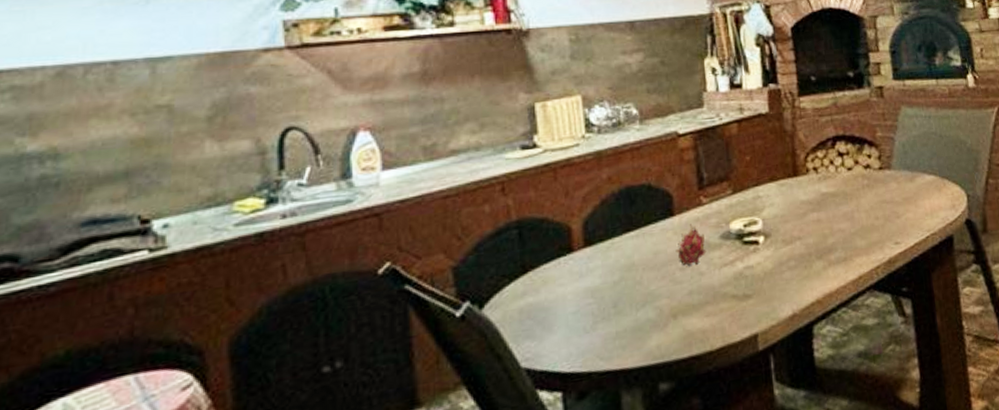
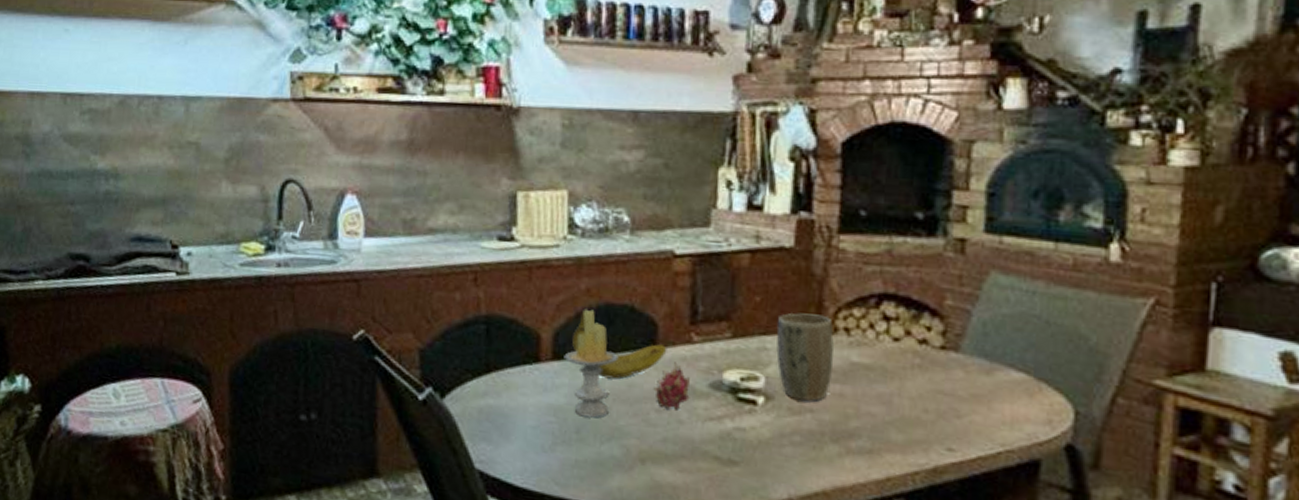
candle: none [594,194,643,292] -> present [564,309,619,418]
banana: none [599,193,683,252] -> present [571,307,667,380]
plant pot: none [764,161,810,233] -> present [776,313,834,401]

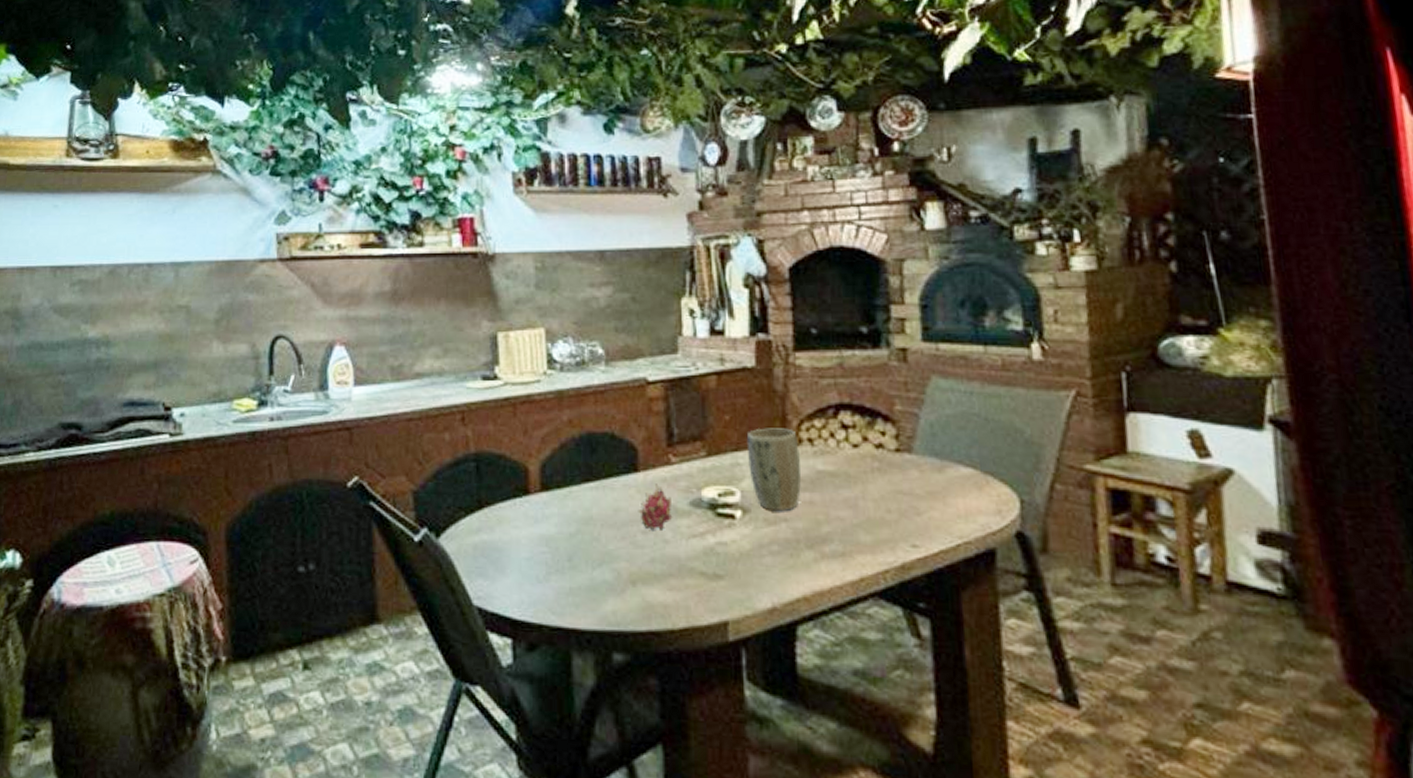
candle: present [564,309,619,418] -> none [552,439,603,545]
banana: present [571,307,667,380] -> none [558,438,648,505]

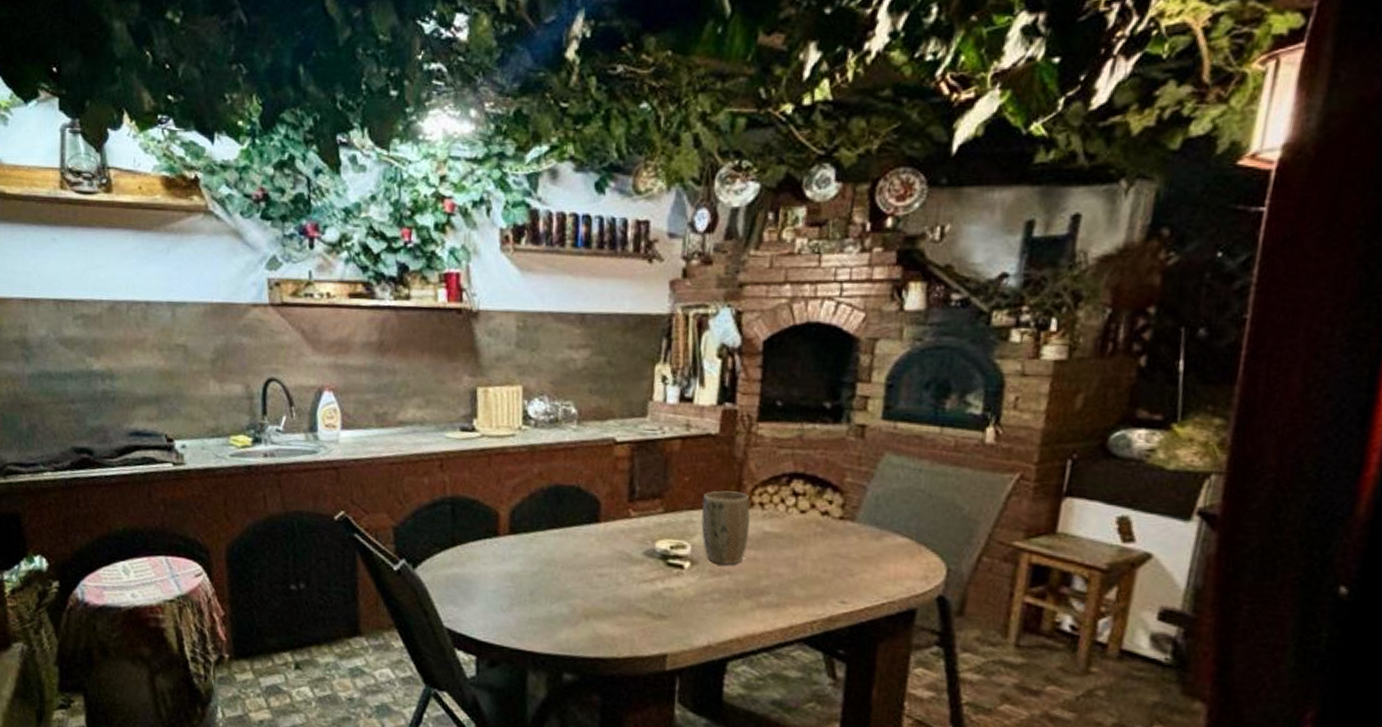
fruit: present [638,484,673,530] -> none [596,534,627,575]

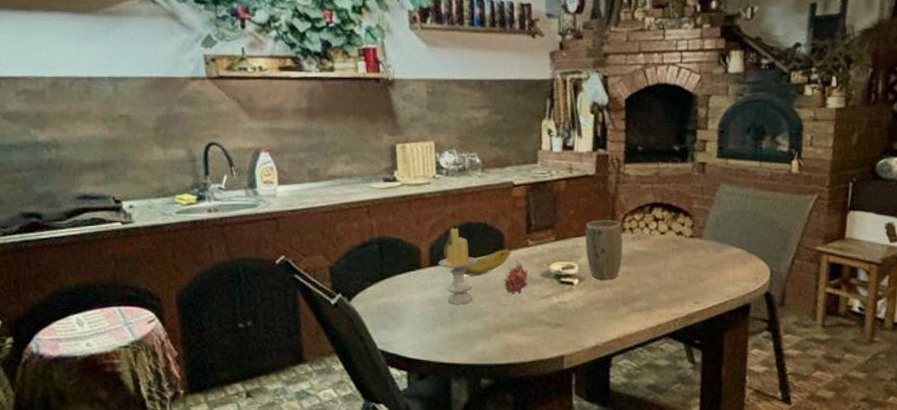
candle: none [519,490,567,583] -> present [438,228,477,305]
banana: none [526,488,608,550] -> present [443,226,511,276]
fruit: none [596,534,627,575] -> present [503,260,528,294]

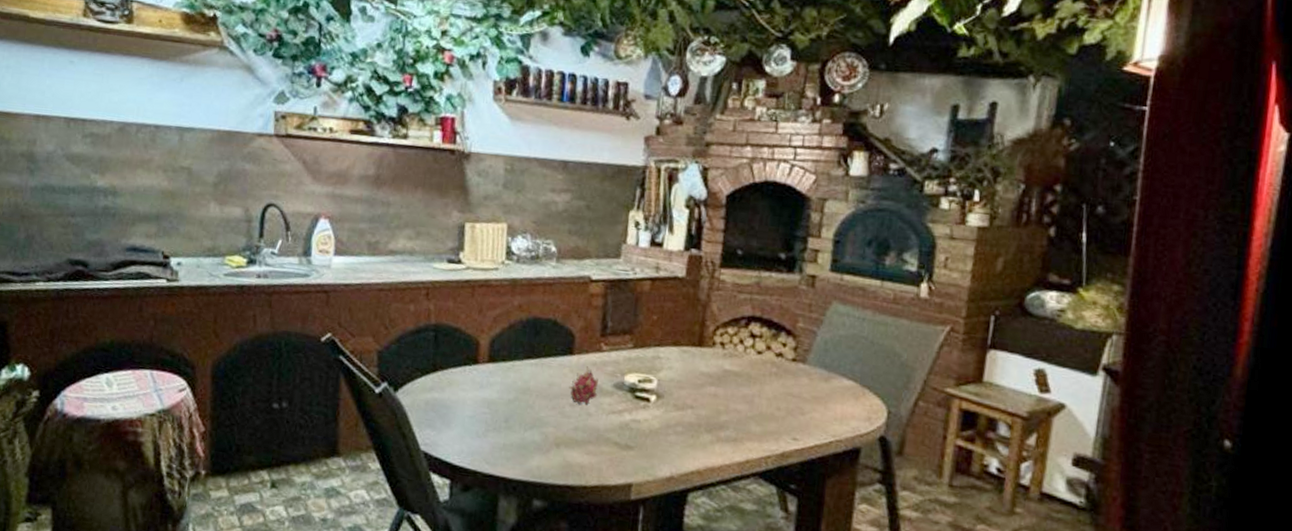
candle: present [438,228,477,305] -> none [498,322,542,410]
banana: present [443,226,511,276] -> none [504,320,582,379]
plant pot: present [585,220,623,279] -> none [667,329,712,400]

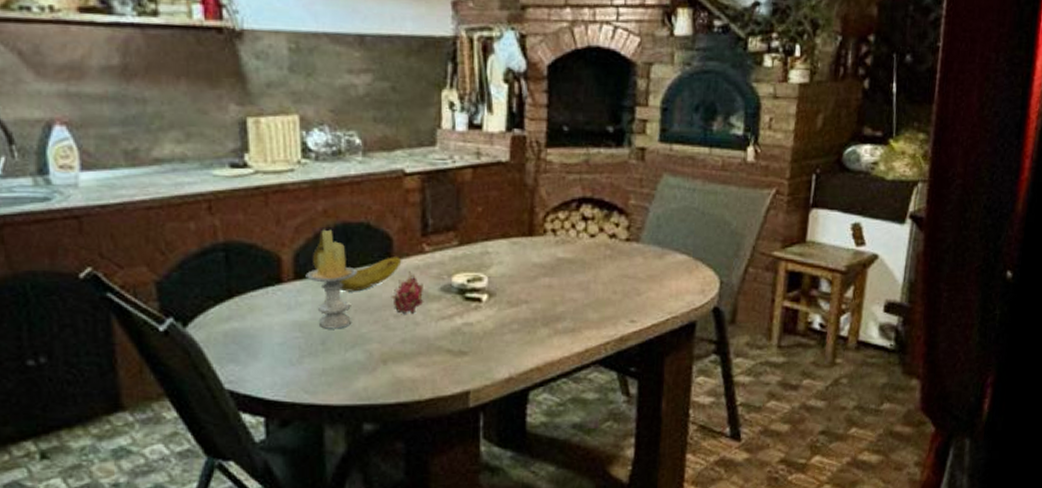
candle: none [498,322,542,410] -> present [305,229,358,329]
banana: none [504,320,582,379] -> present [312,228,402,292]

